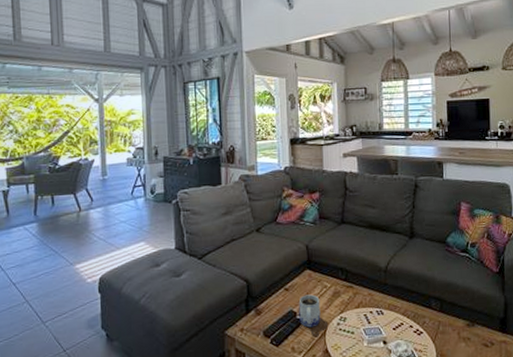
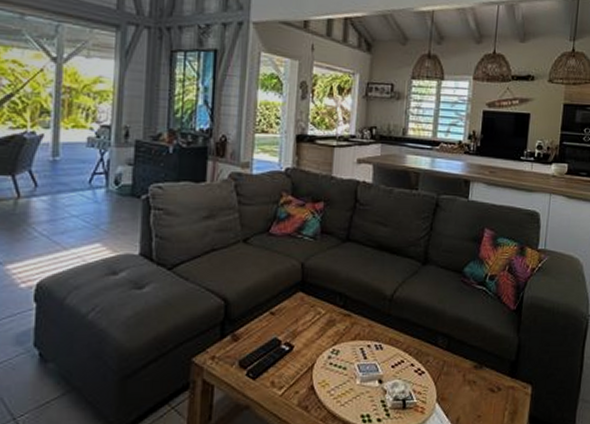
mug: present [299,294,321,328] -> none [284,321,311,360]

